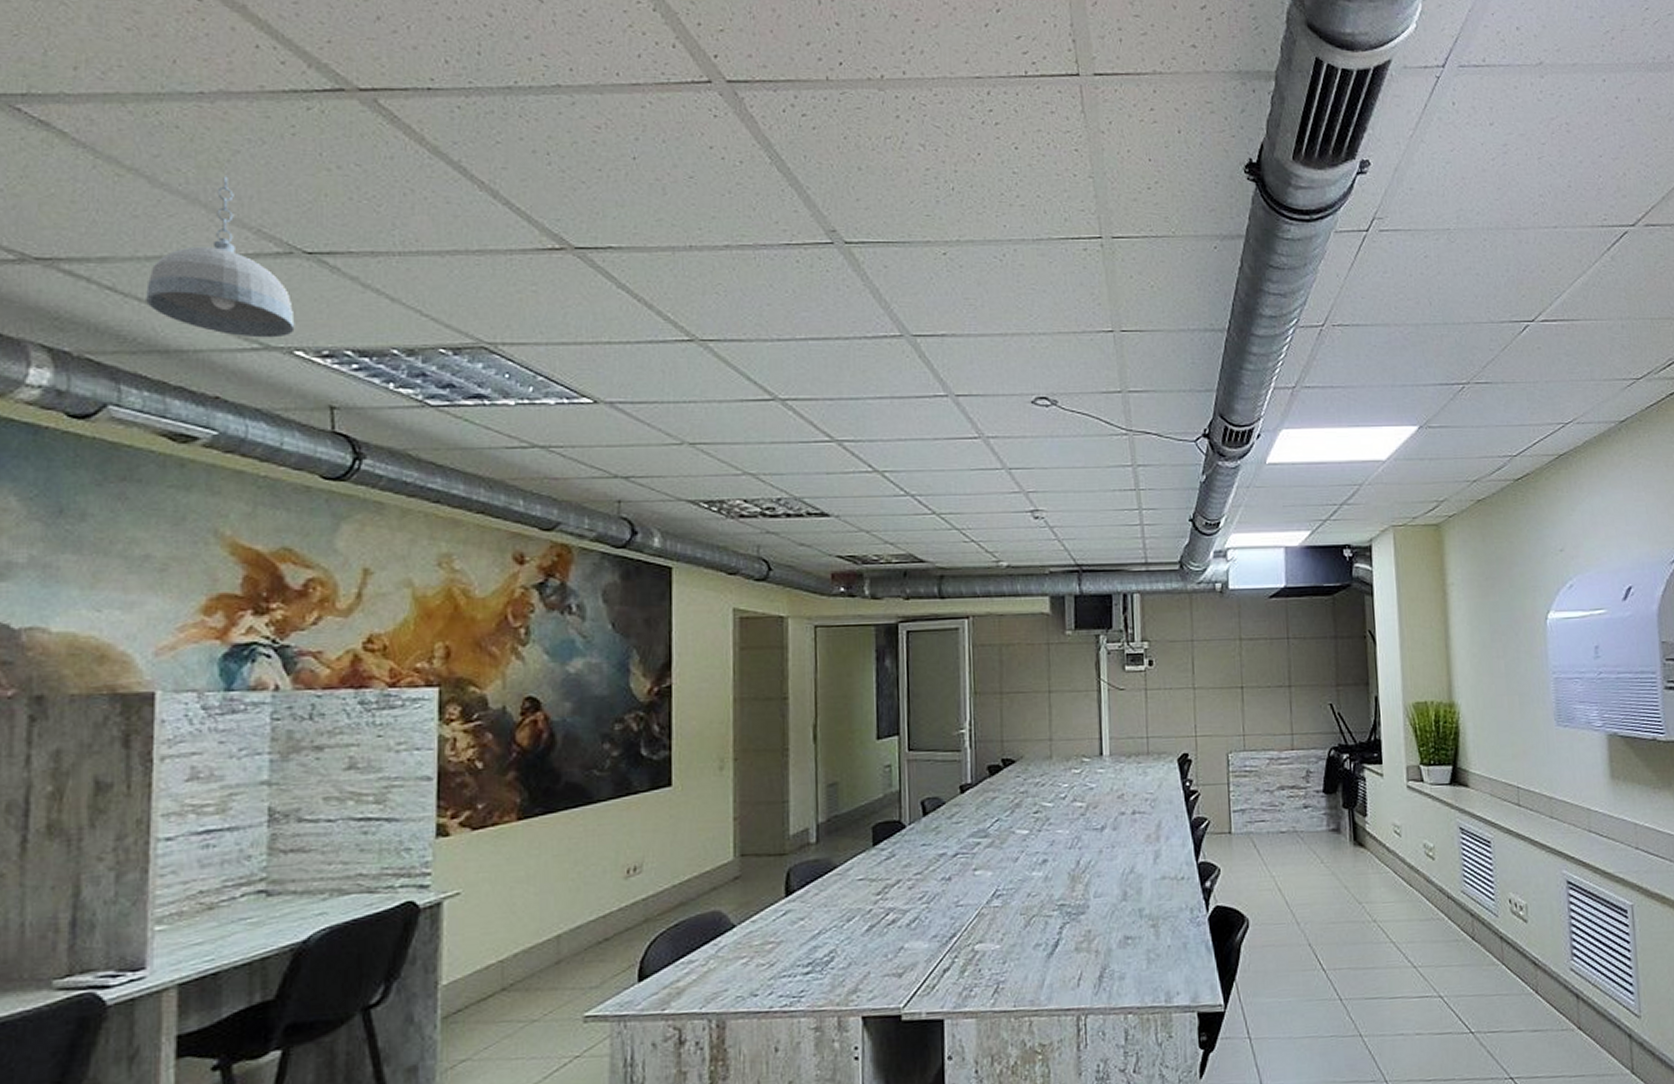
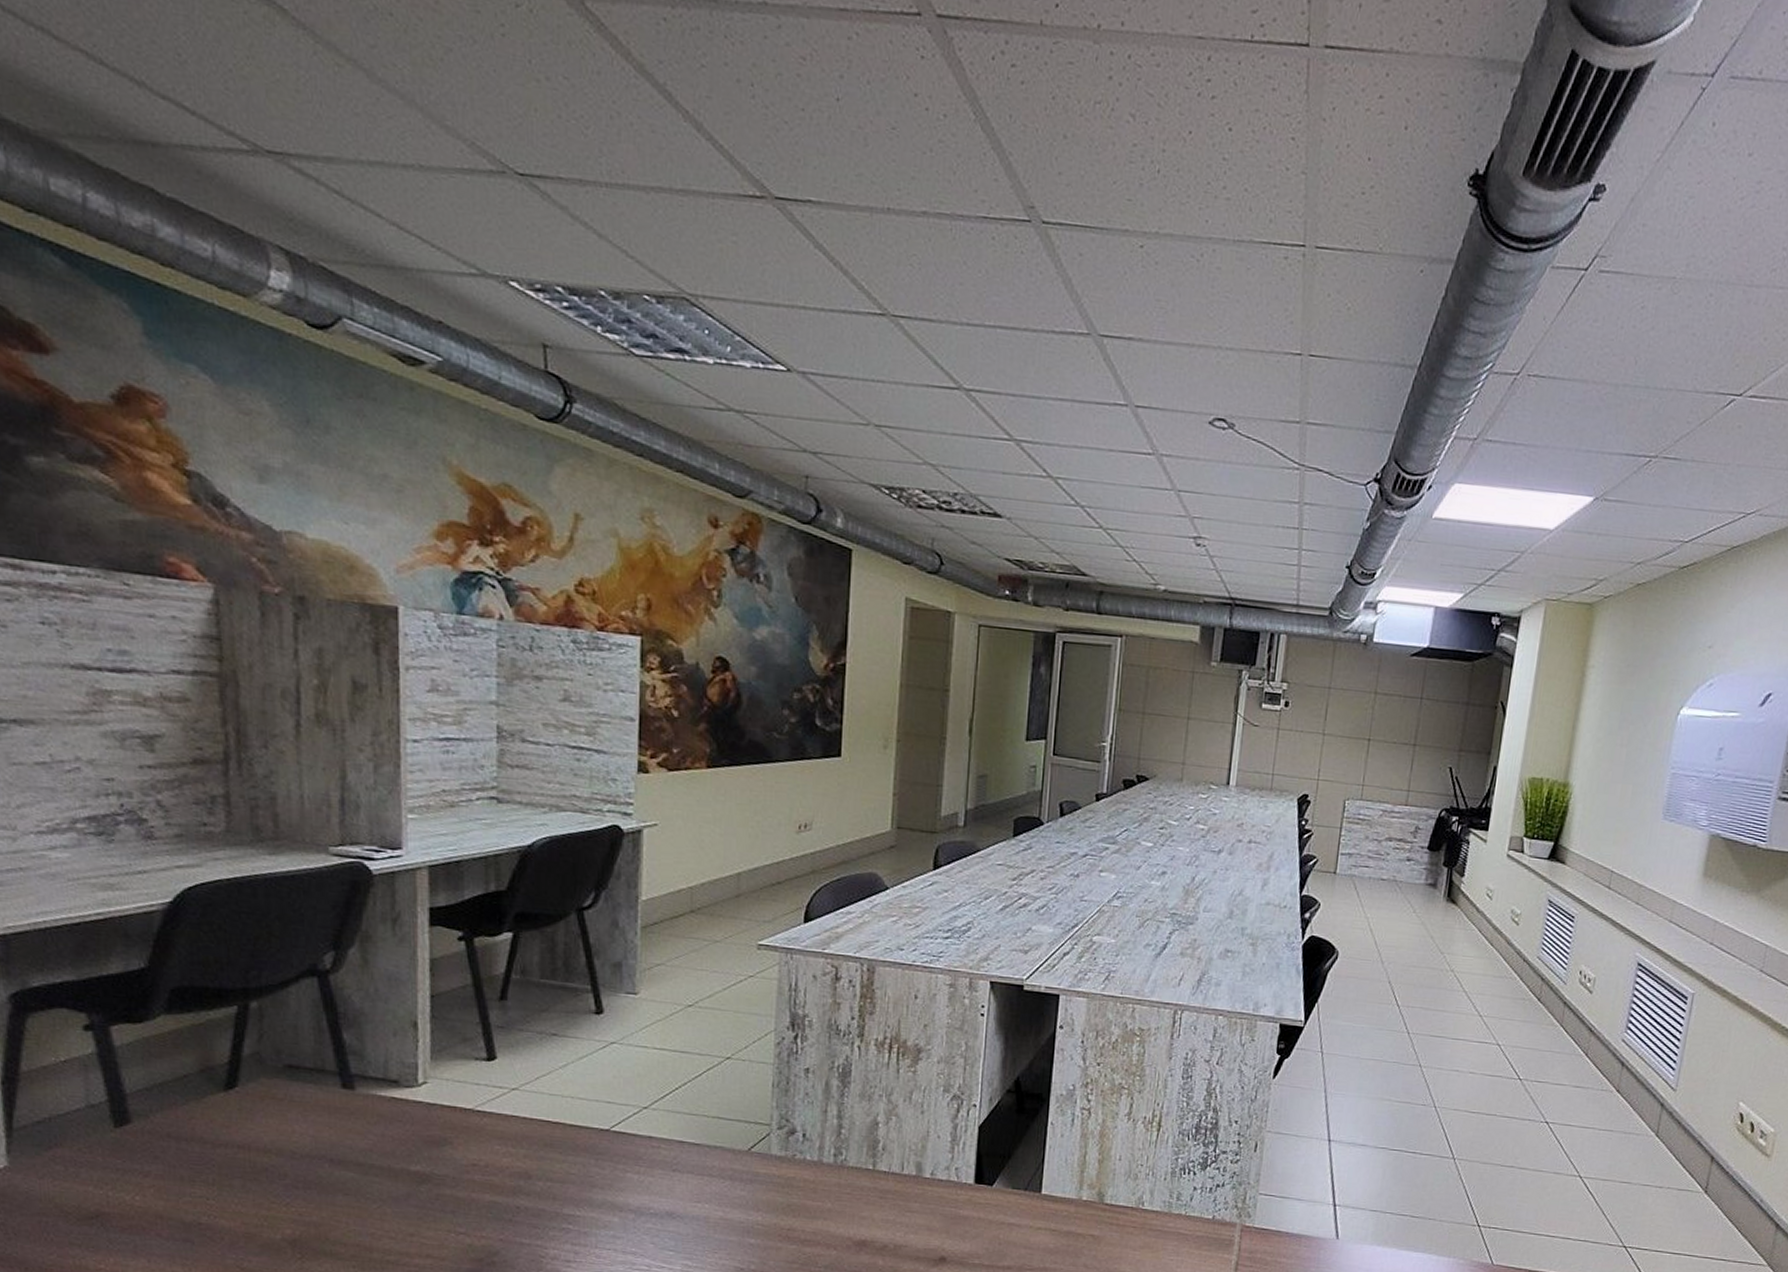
pendant light: present [146,176,295,338] -> none [370,77,509,265]

